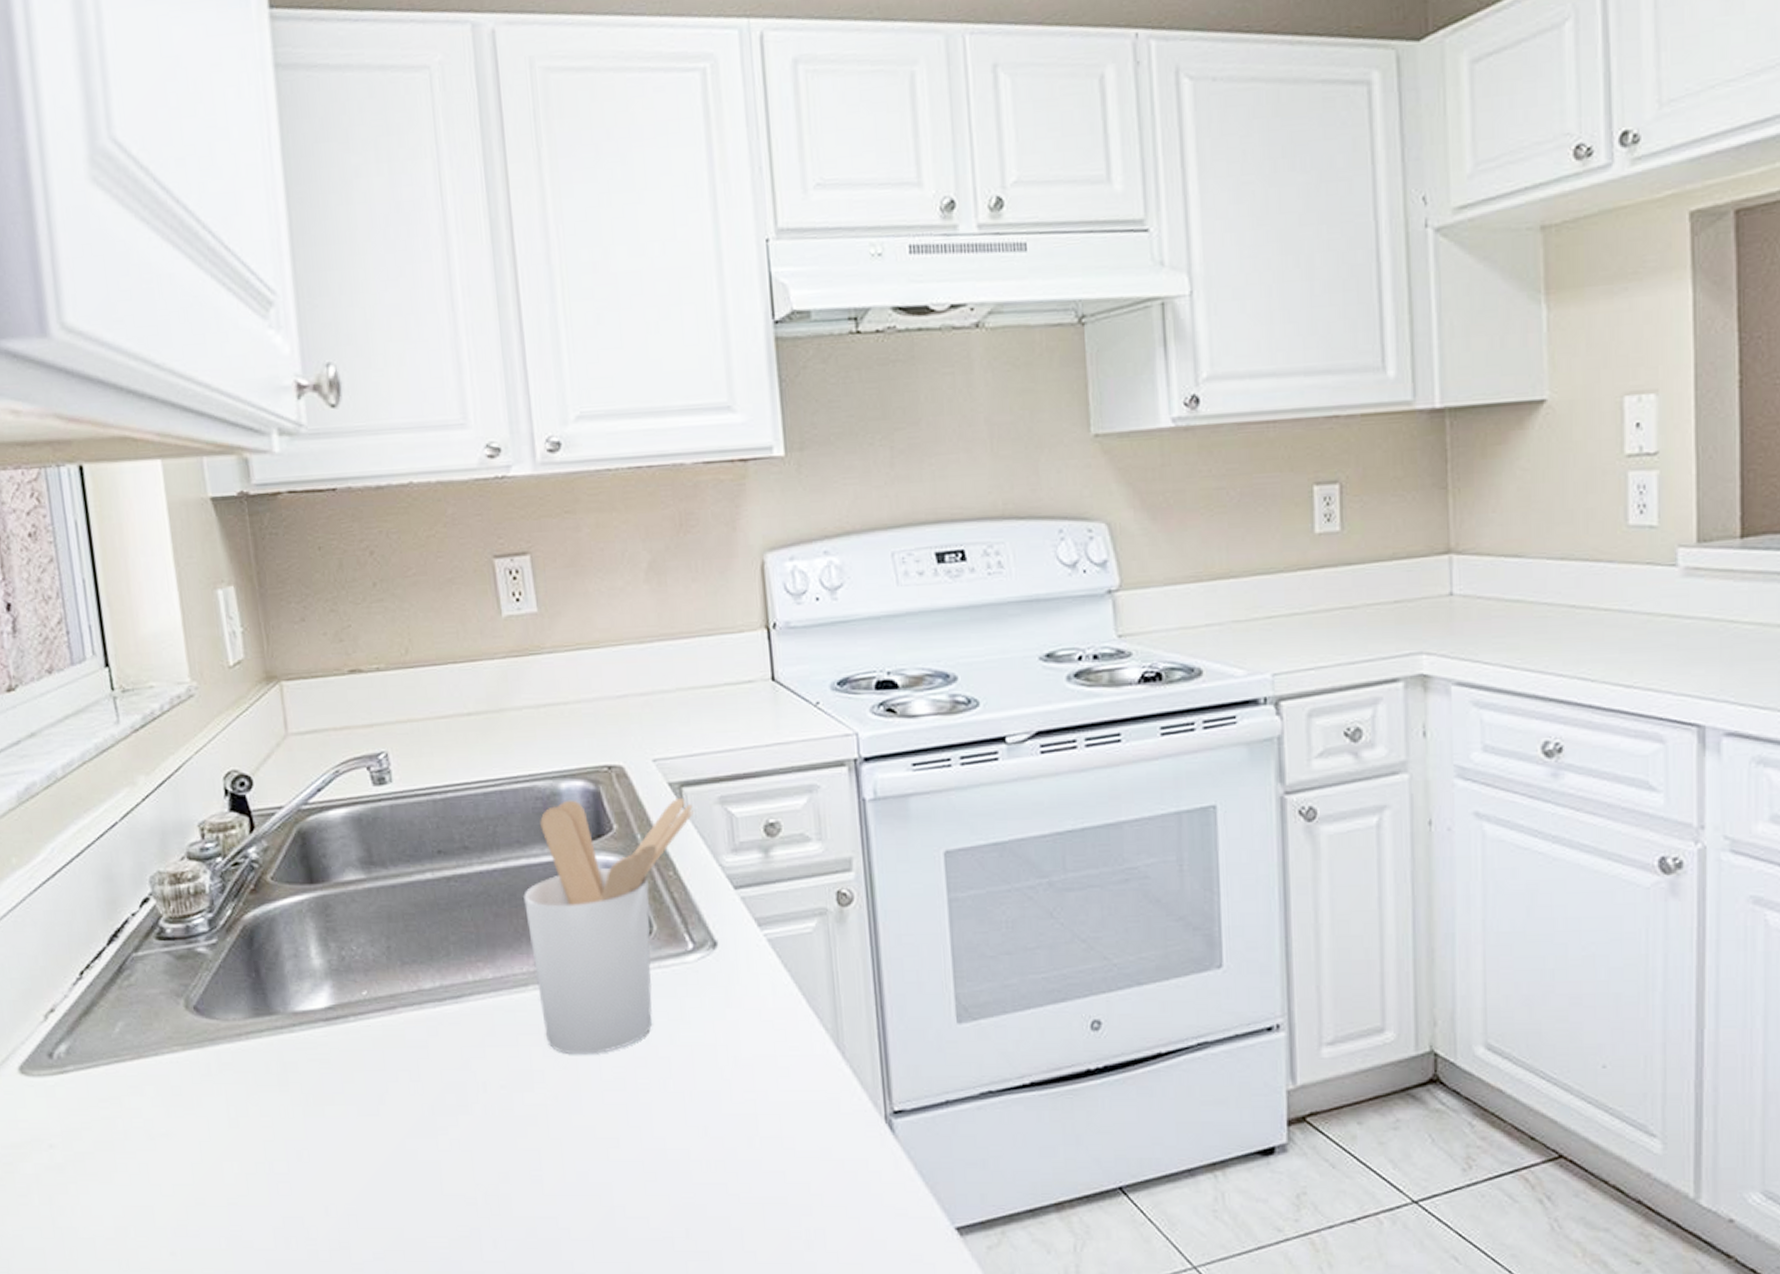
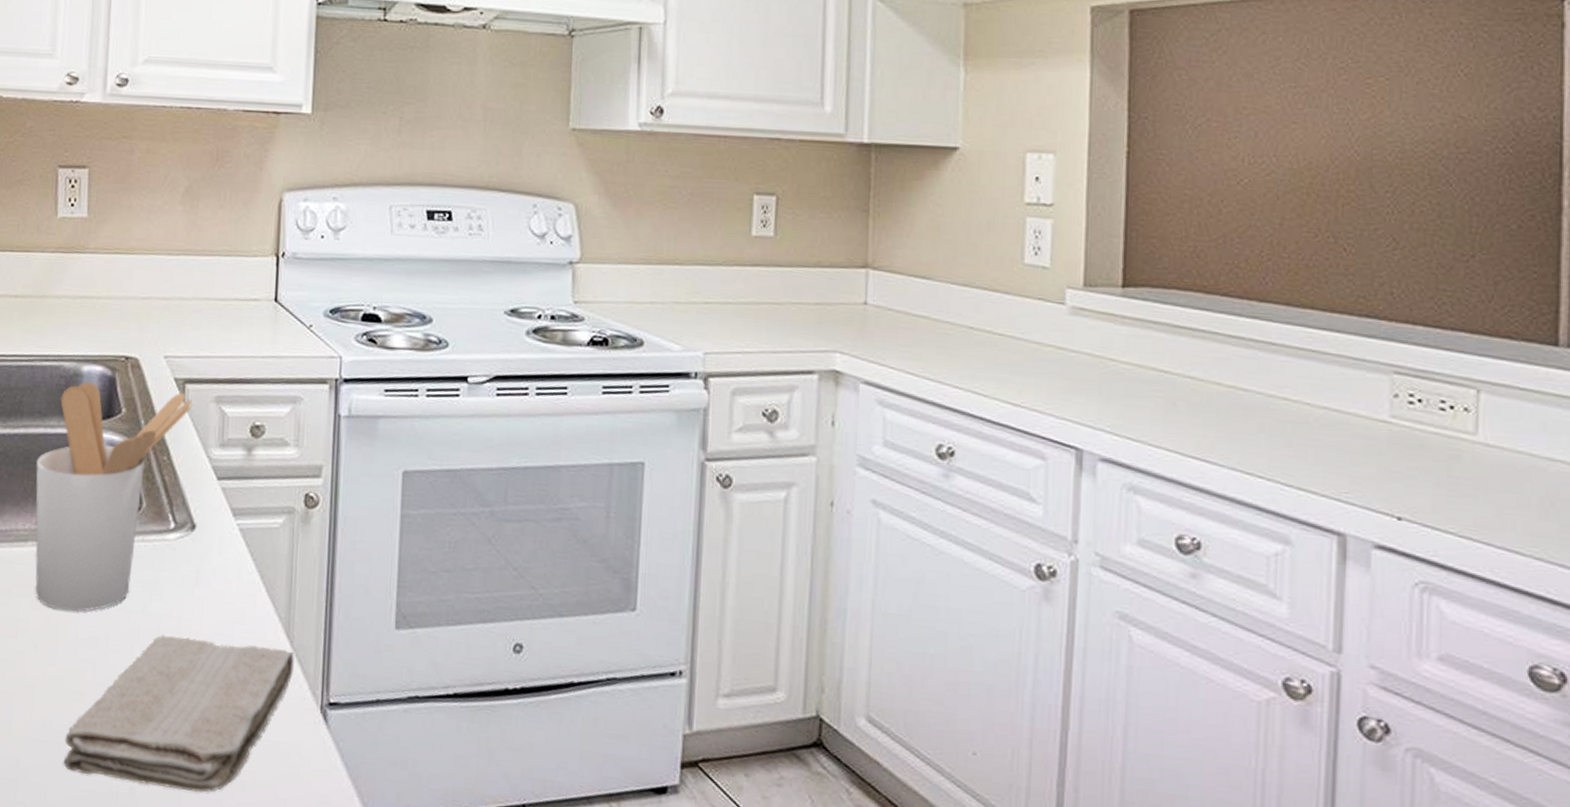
washcloth: none [605,1061,849,1225] -> present [63,634,294,793]

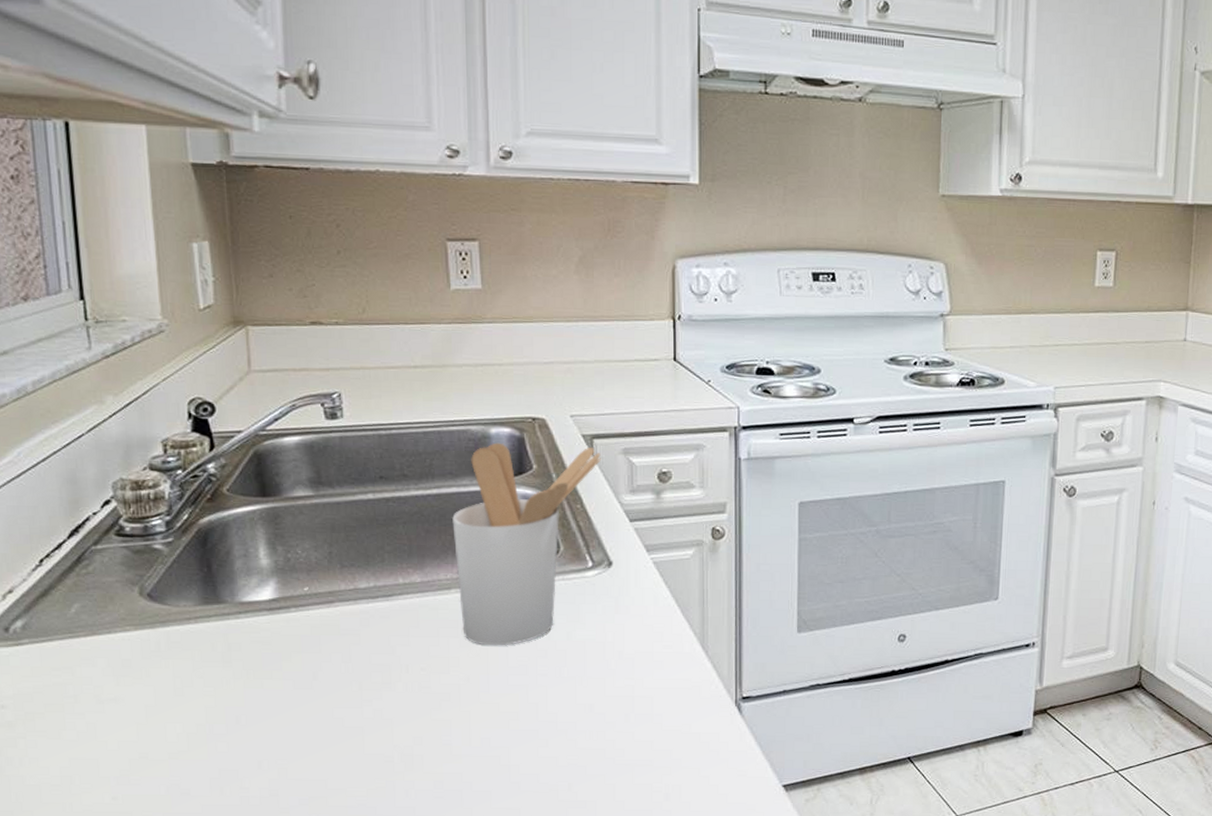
washcloth: present [63,634,294,793] -> none [504,657,710,781]

